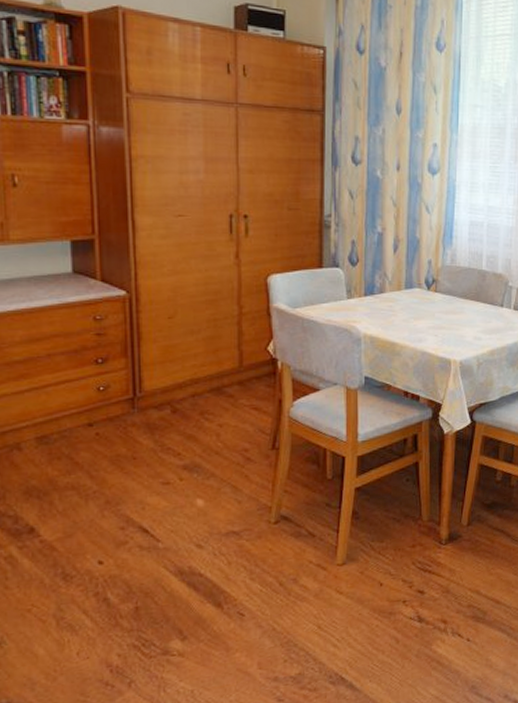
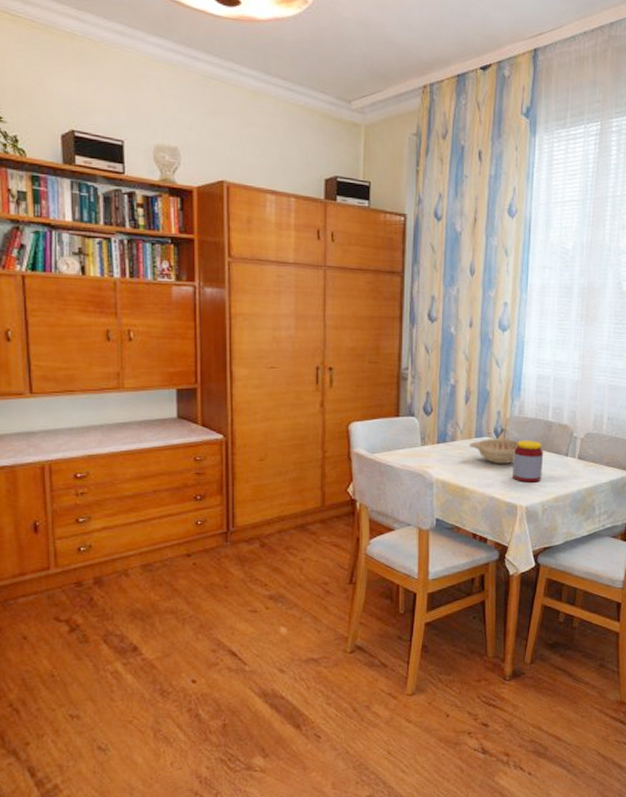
decorative bowl: none [397,289,451,317] -> present [468,438,518,465]
jar: none [445,291,478,336] -> present [512,440,544,482]

